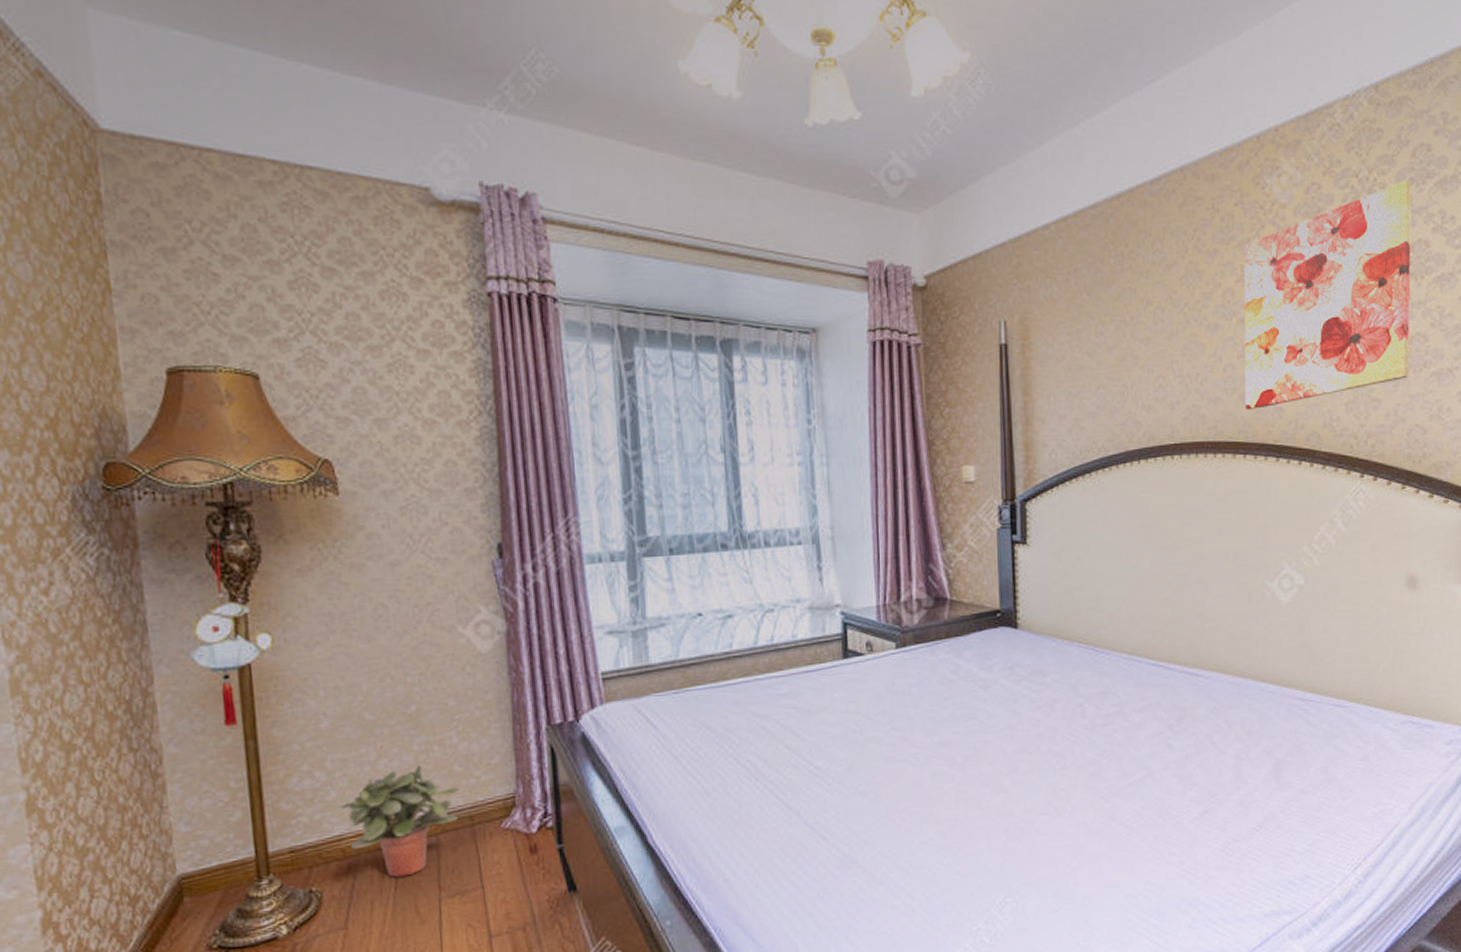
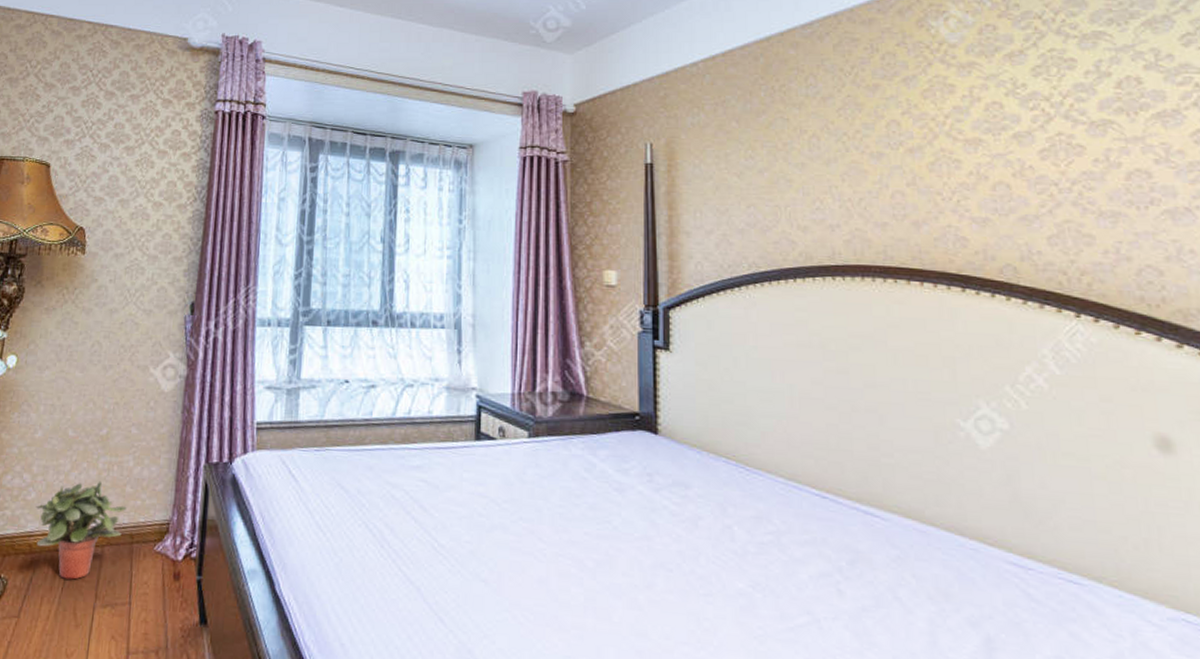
wall art: present [1244,179,1411,410] -> none [910,20,1132,238]

